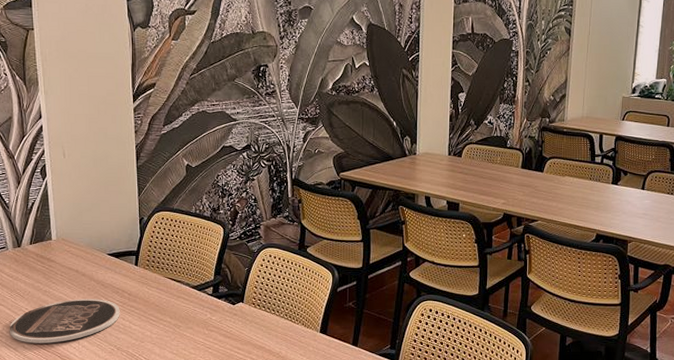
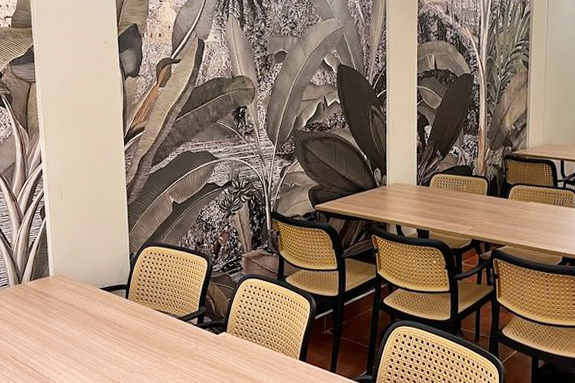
plate: present [9,299,120,343] -> none [9,331,112,376]

